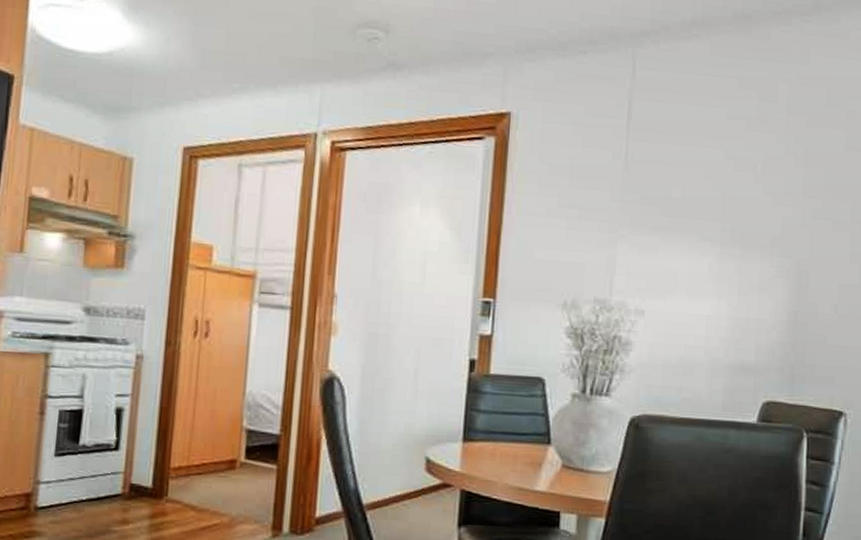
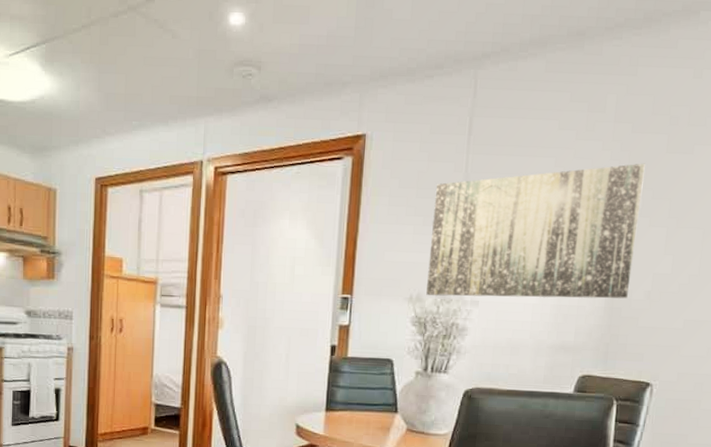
wall art: none [583,159,823,312] -> present [426,163,645,299]

